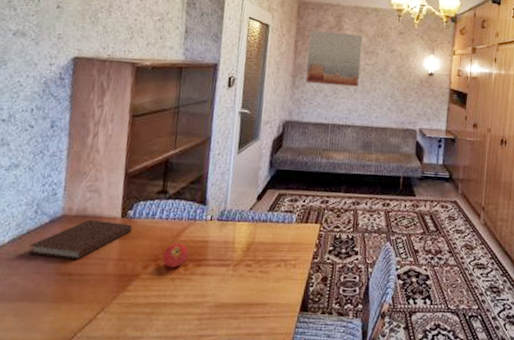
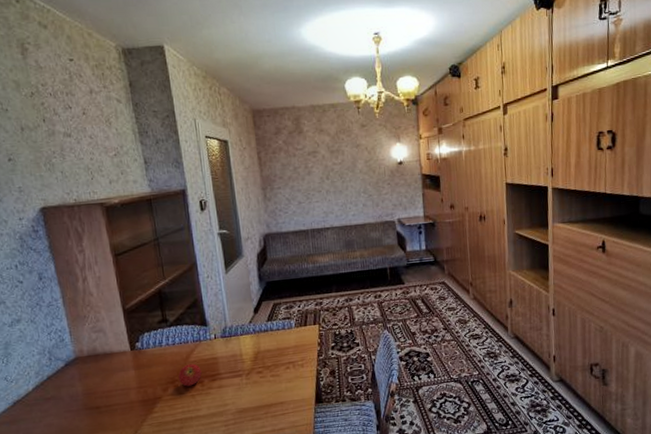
notebook: present [28,219,133,260] -> none [52,355,144,397]
wall art: present [305,31,363,87] -> none [270,134,330,193]

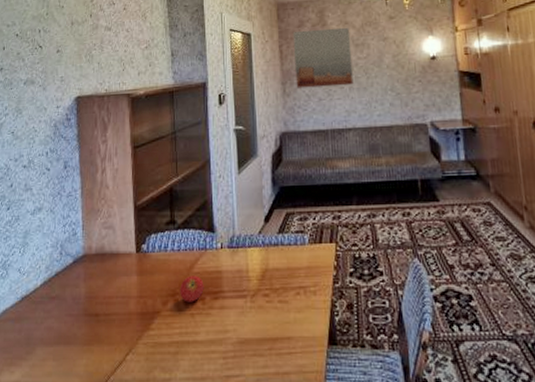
wall art: none [270,134,330,193] -> present [292,27,354,89]

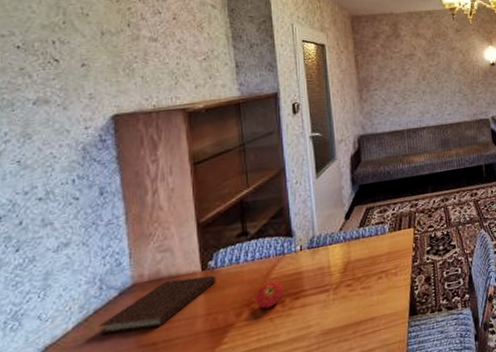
notebook: none [58,256,147,300] -> present [98,275,216,335]
wall art: present [292,27,354,89] -> none [367,38,426,95]

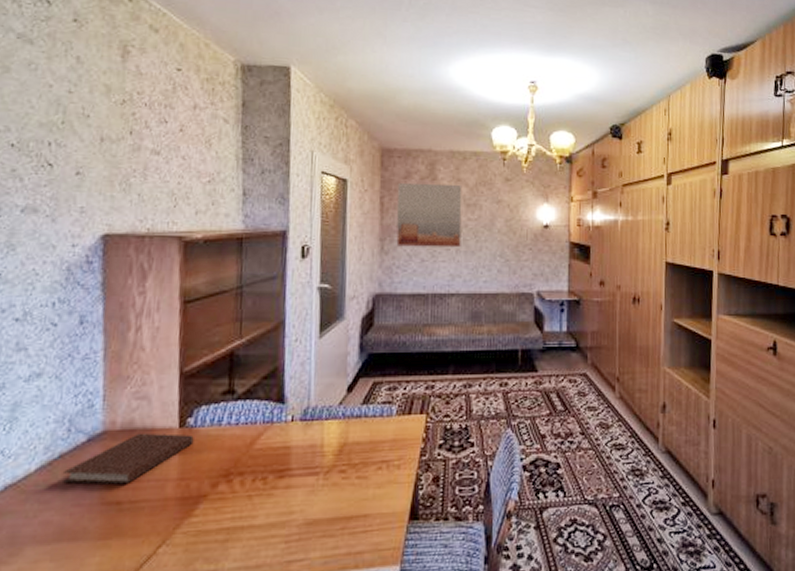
fruit: present [256,281,283,309] -> none [235,452,267,483]
wall art: none [367,38,426,95] -> present [396,183,463,248]

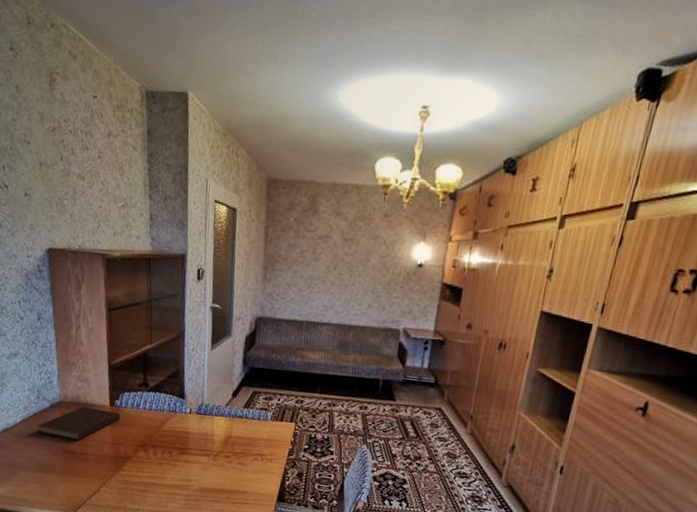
wall art: present [396,183,463,248] -> none [277,215,342,281]

